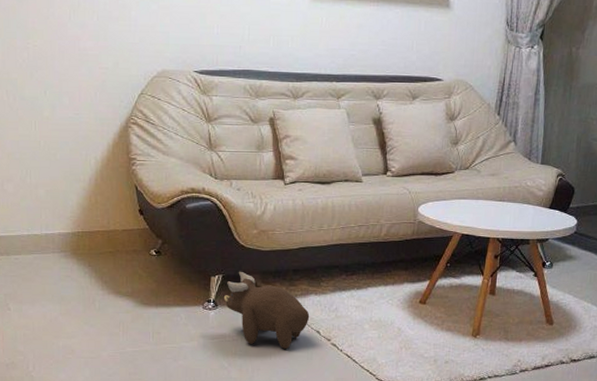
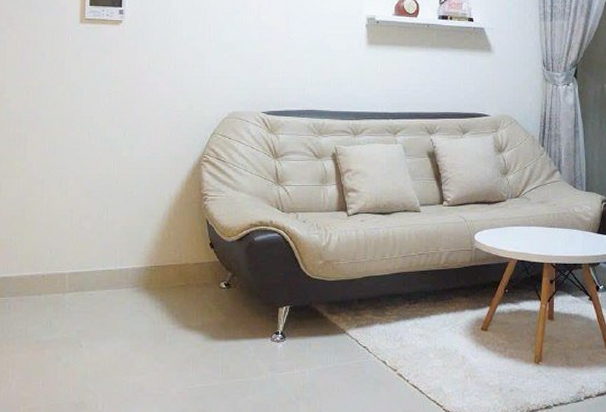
plush toy: present [223,271,310,350] -> none [291,302,376,382]

